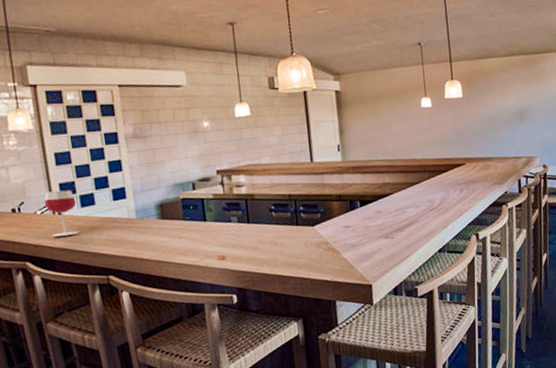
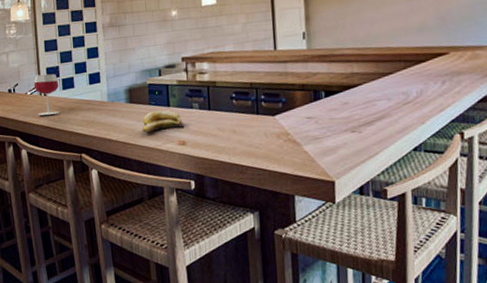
banana: none [177,225,223,249] -> present [142,110,185,132]

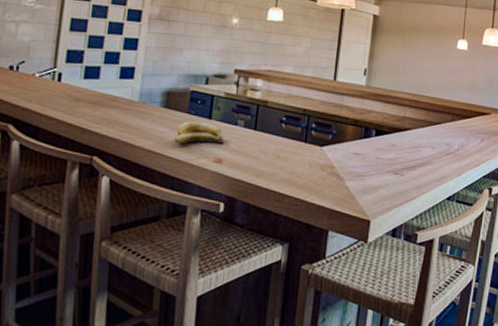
wineglass: present [33,73,59,116] -> none [45,55,80,106]

